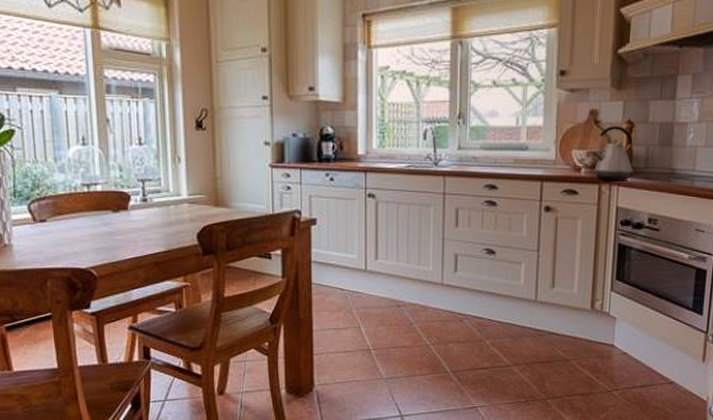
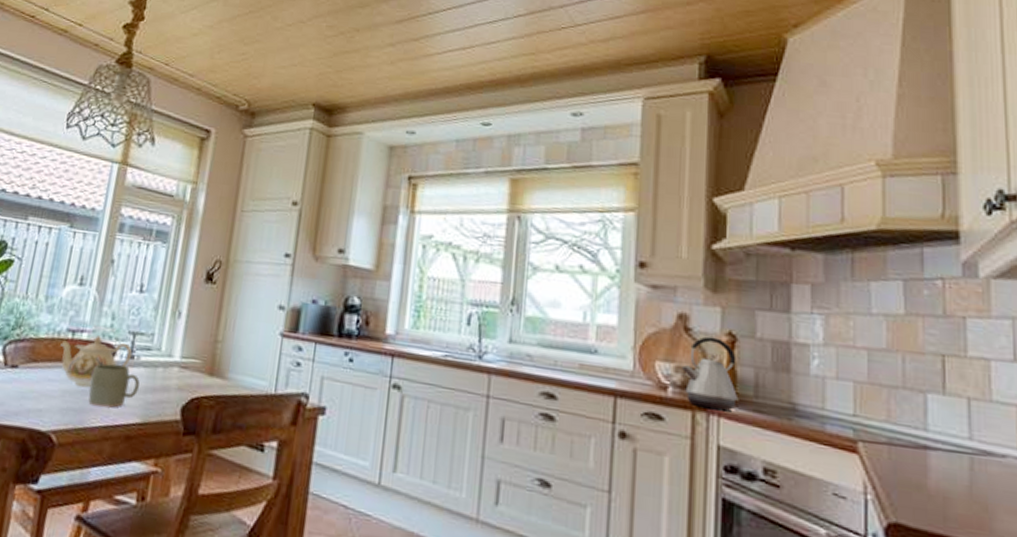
teapot: none [79,186,145,230] -> present [60,336,133,388]
mug: none [113,207,157,244] -> present [88,363,140,408]

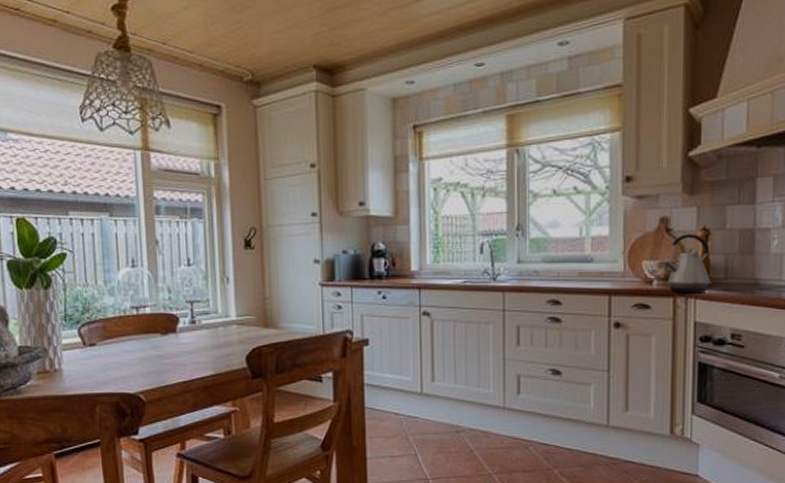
teapot: present [60,336,133,388] -> none [128,308,194,353]
mug: present [88,363,140,408] -> none [162,329,206,367]

